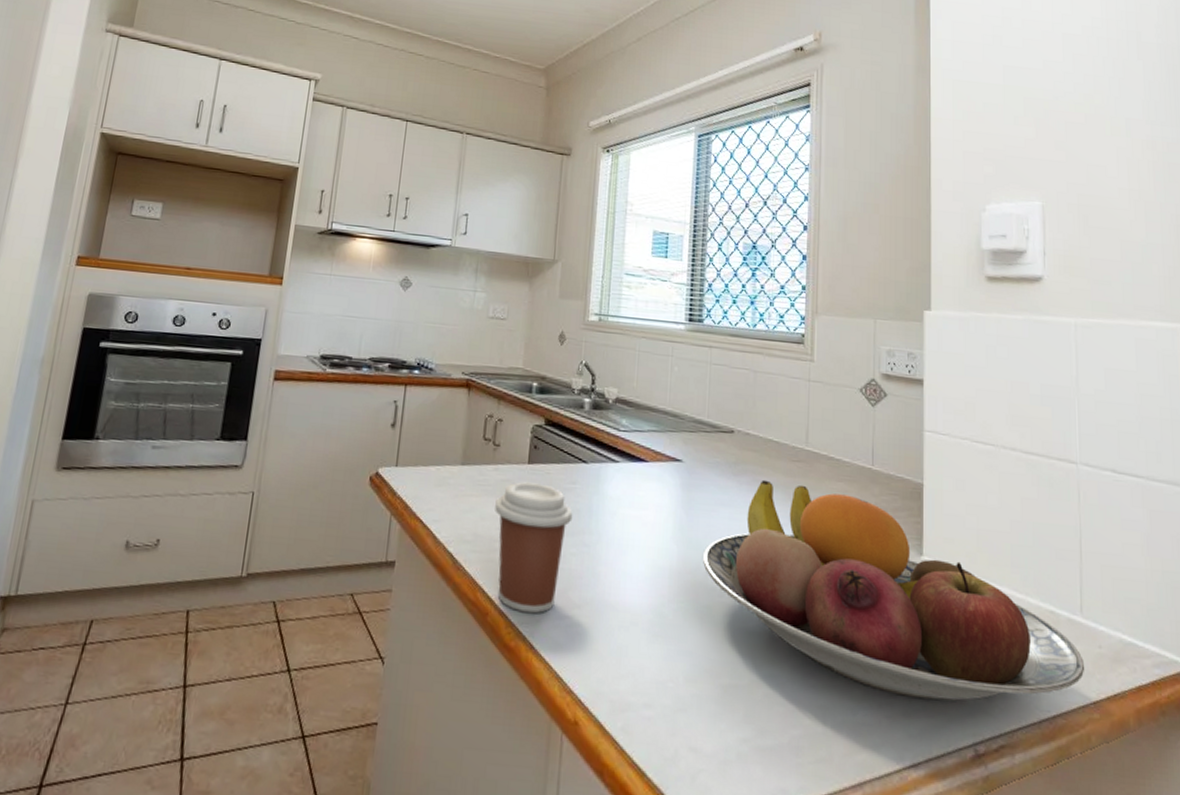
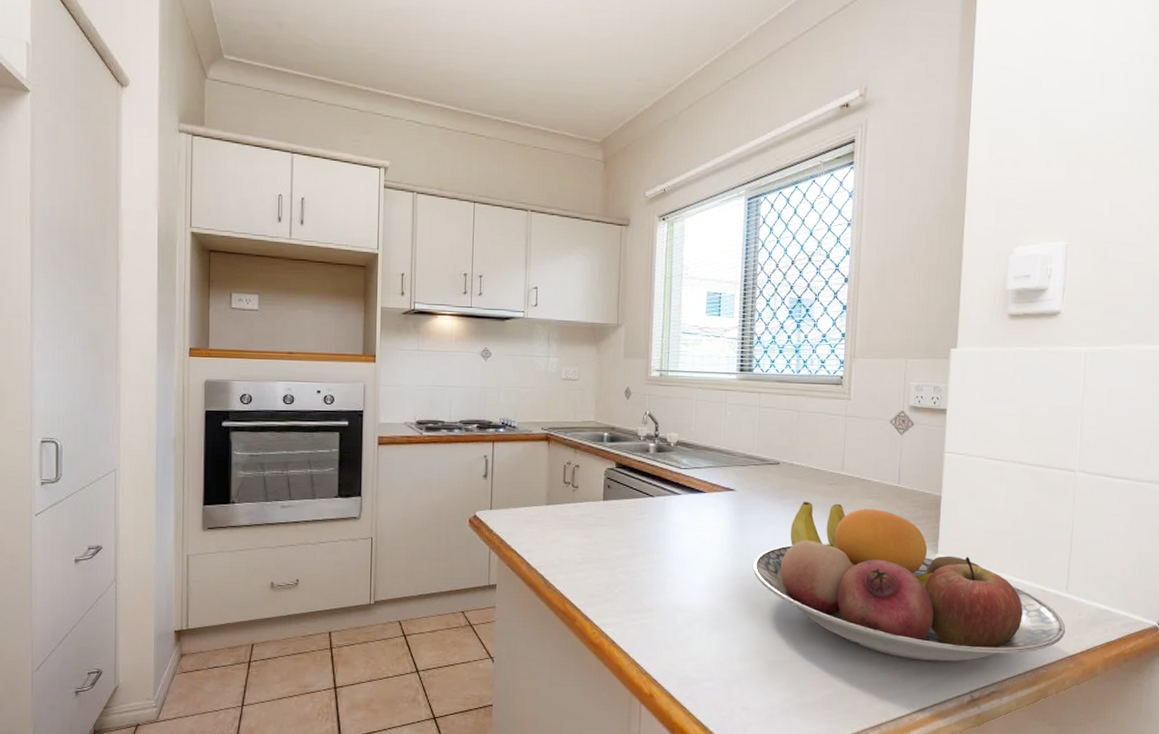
coffee cup: present [495,482,573,614] -> none [577,515,643,618]

